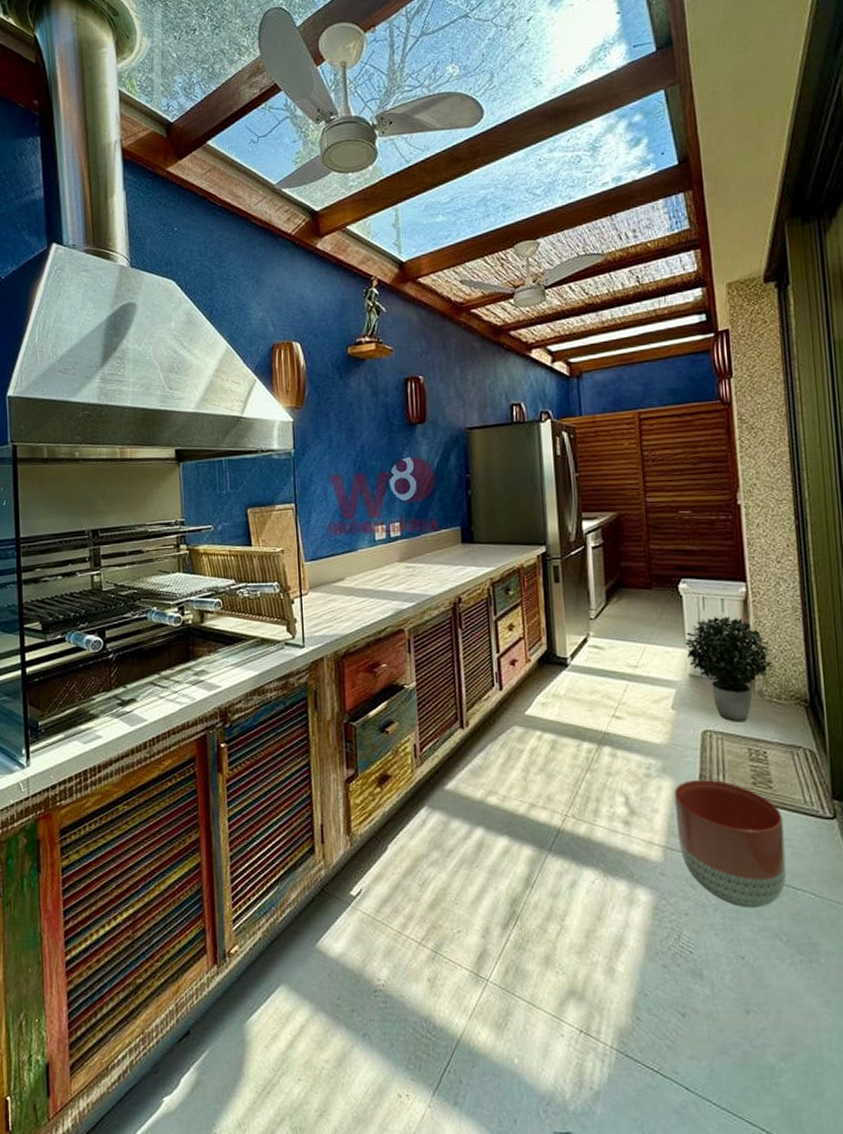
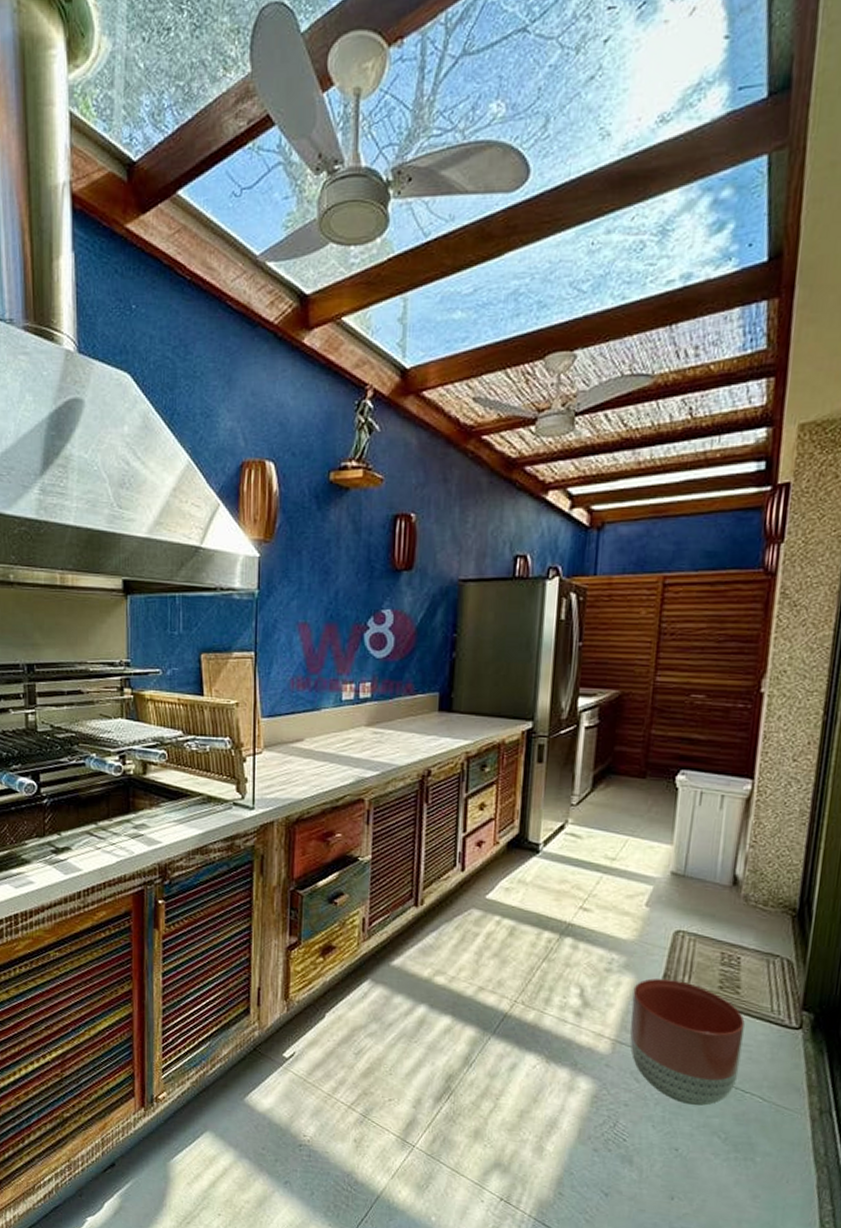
potted plant: present [685,617,775,722] -> none [672,814,768,926]

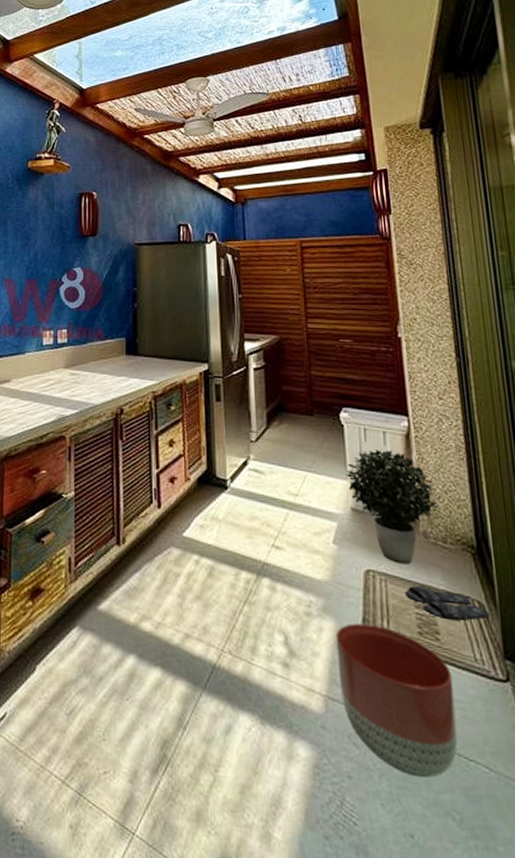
potted plant: none [672,814,768,926] -> present [346,450,440,565]
slippers: none [713,945,798,976] -> present [405,585,491,620]

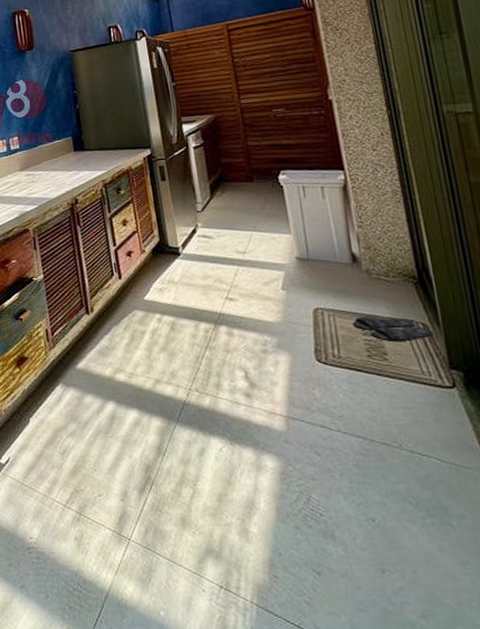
planter: present [335,623,458,778] -> none [291,353,411,474]
potted plant: present [346,450,440,565] -> none [289,203,380,300]

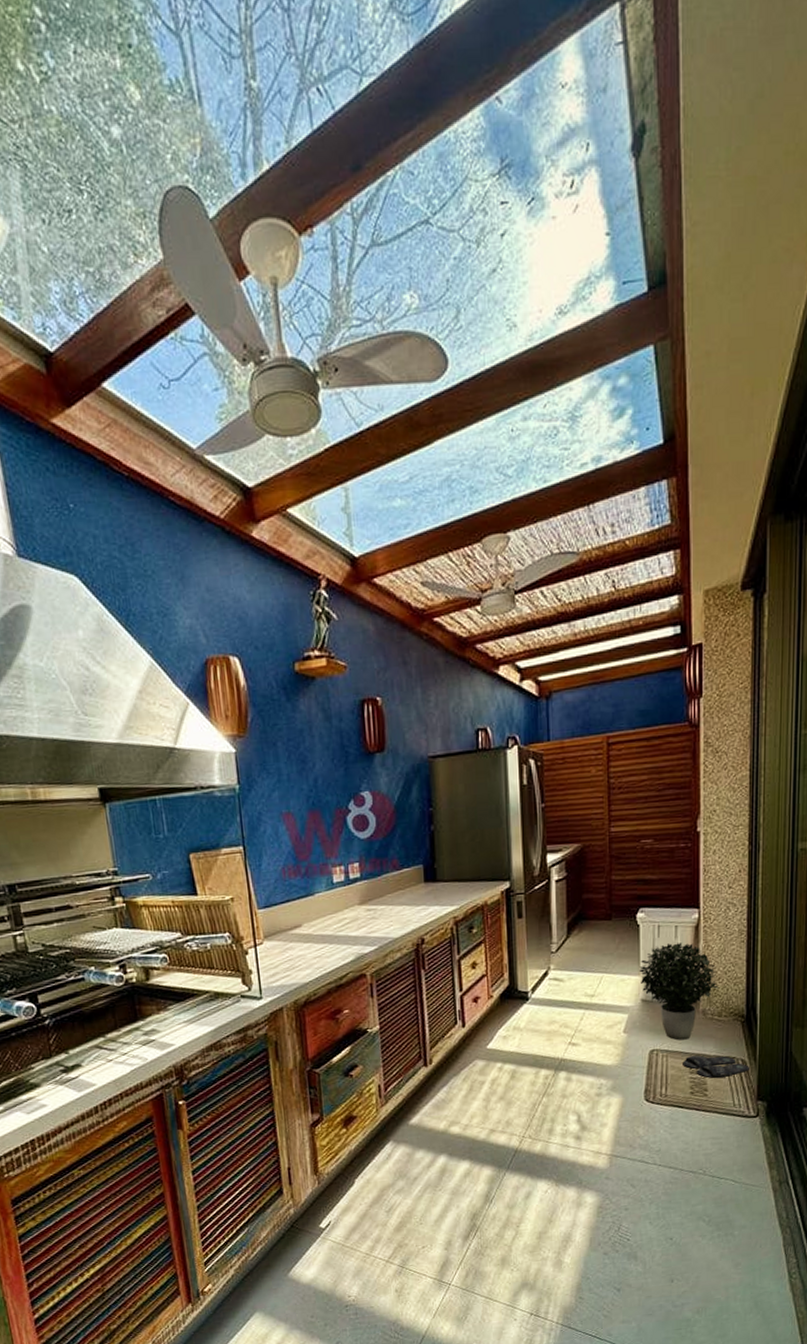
potted plant: none [289,203,380,300] -> present [639,942,719,1041]

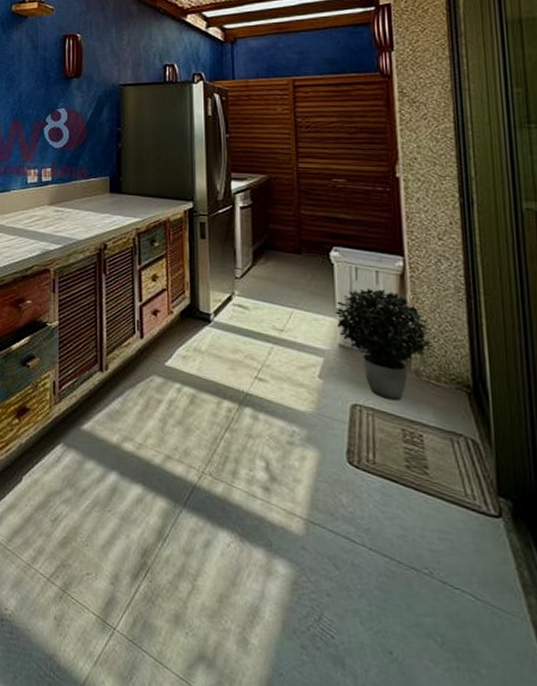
slippers: present [683,1055,751,1078] -> none [393,421,485,457]

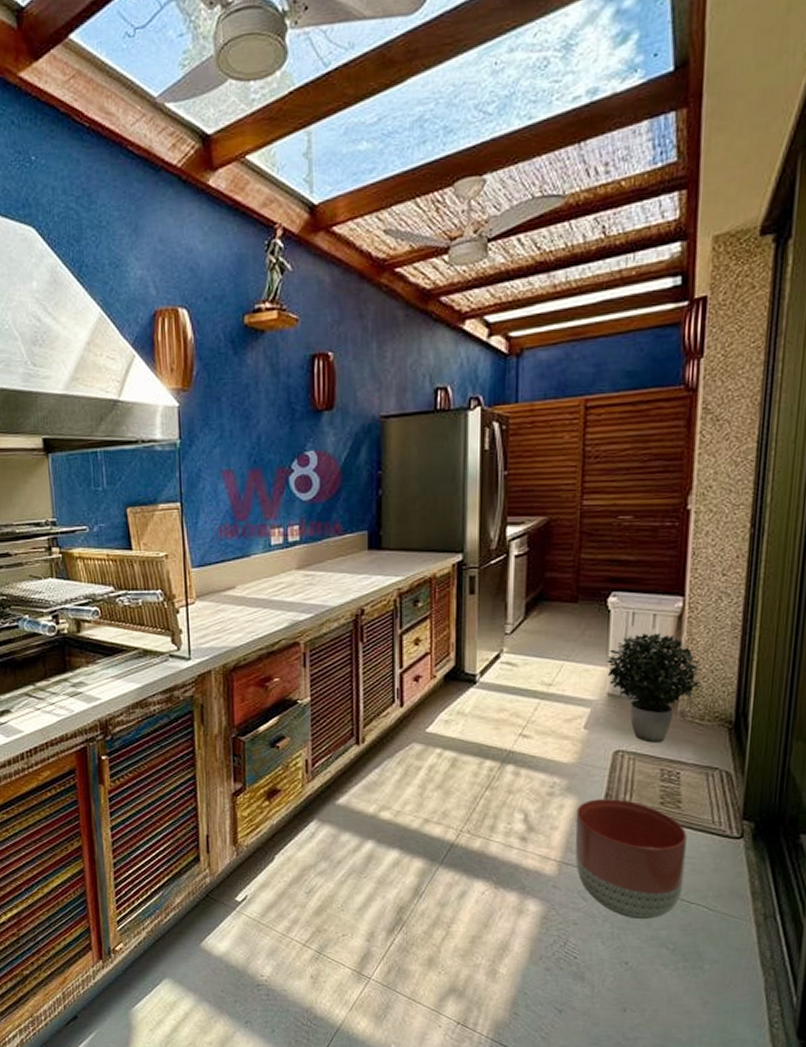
planter: none [318,454,443,602] -> present [575,798,687,920]

